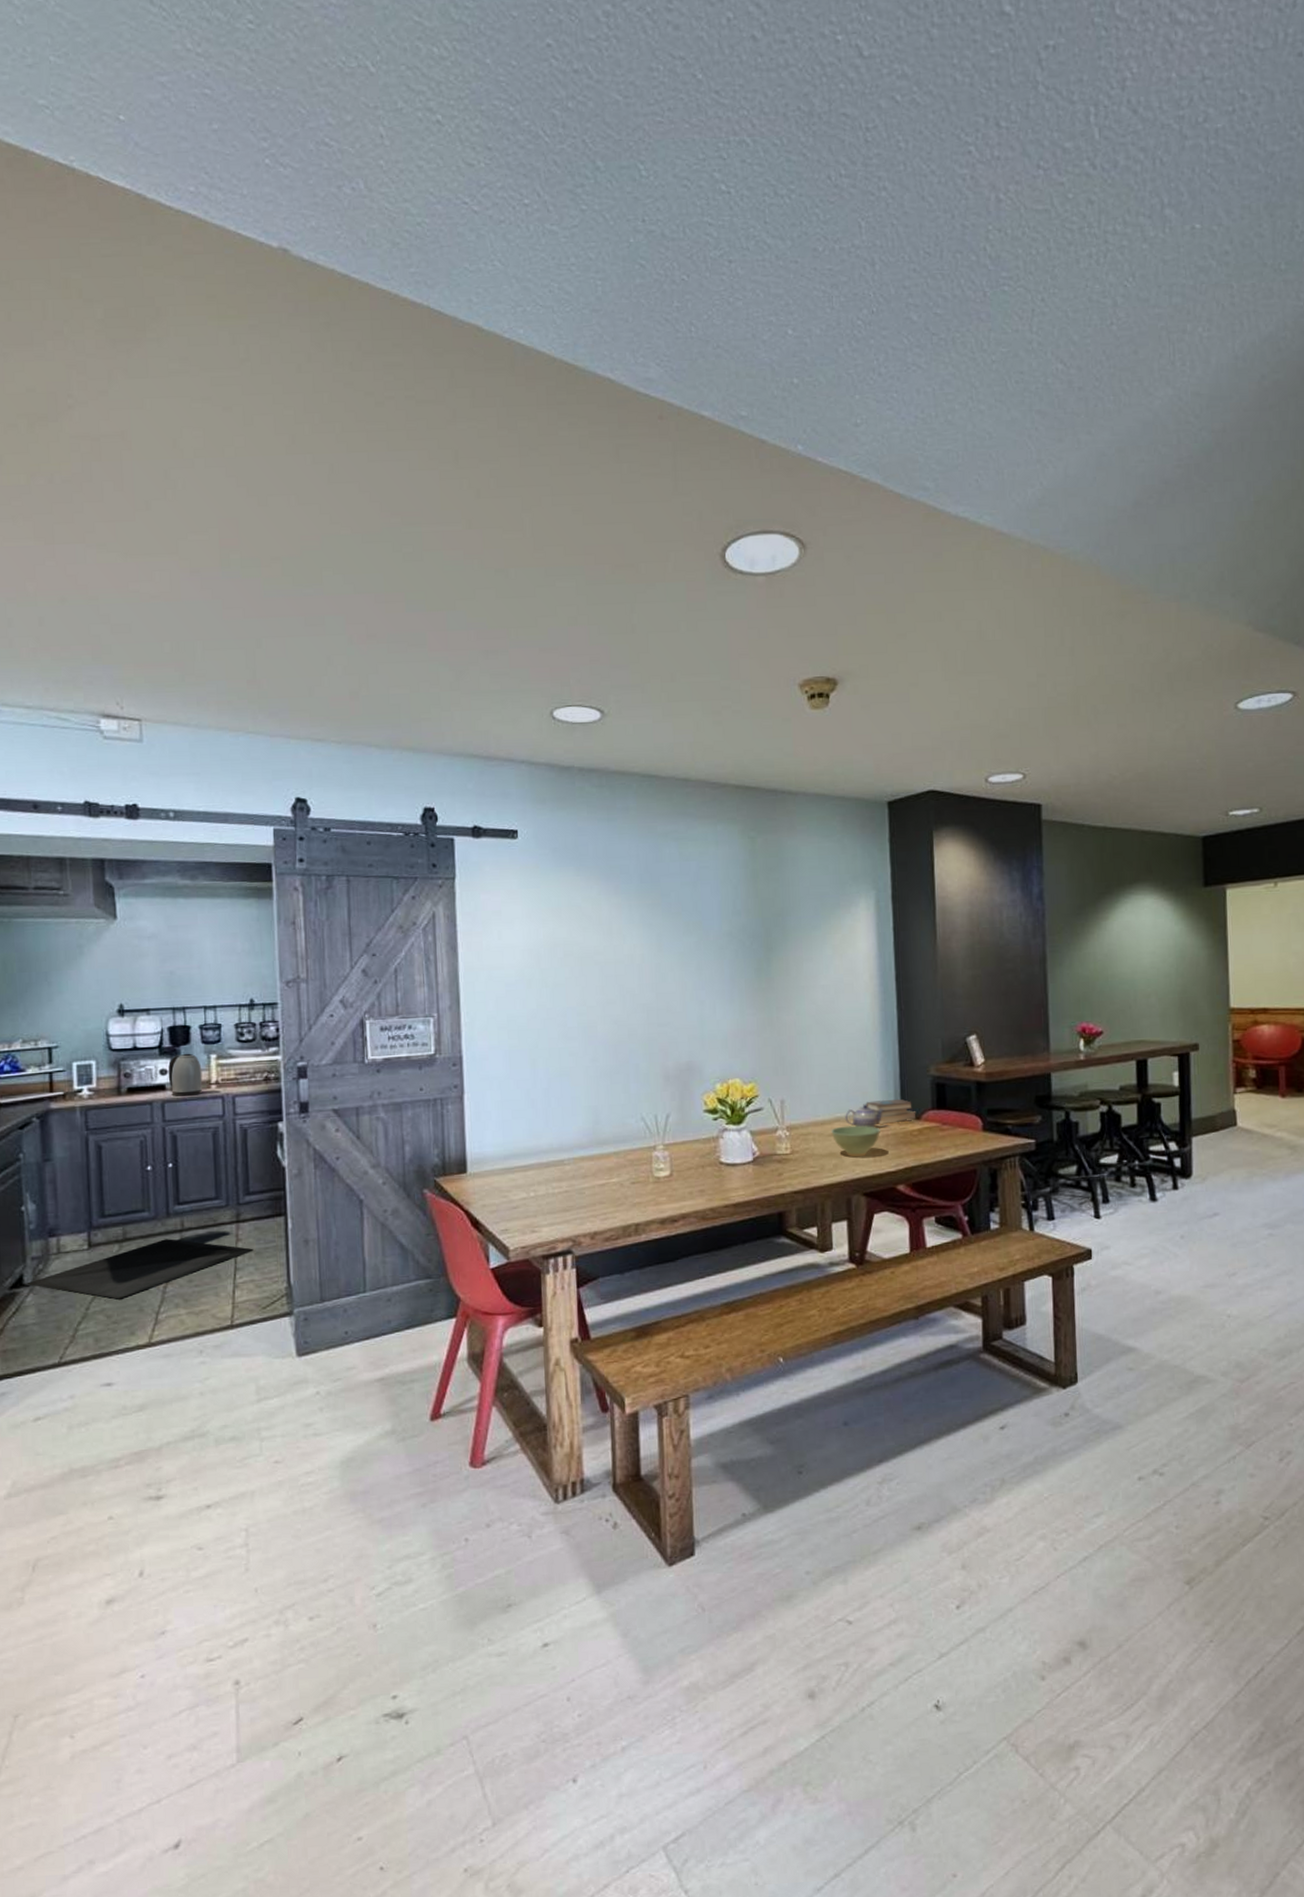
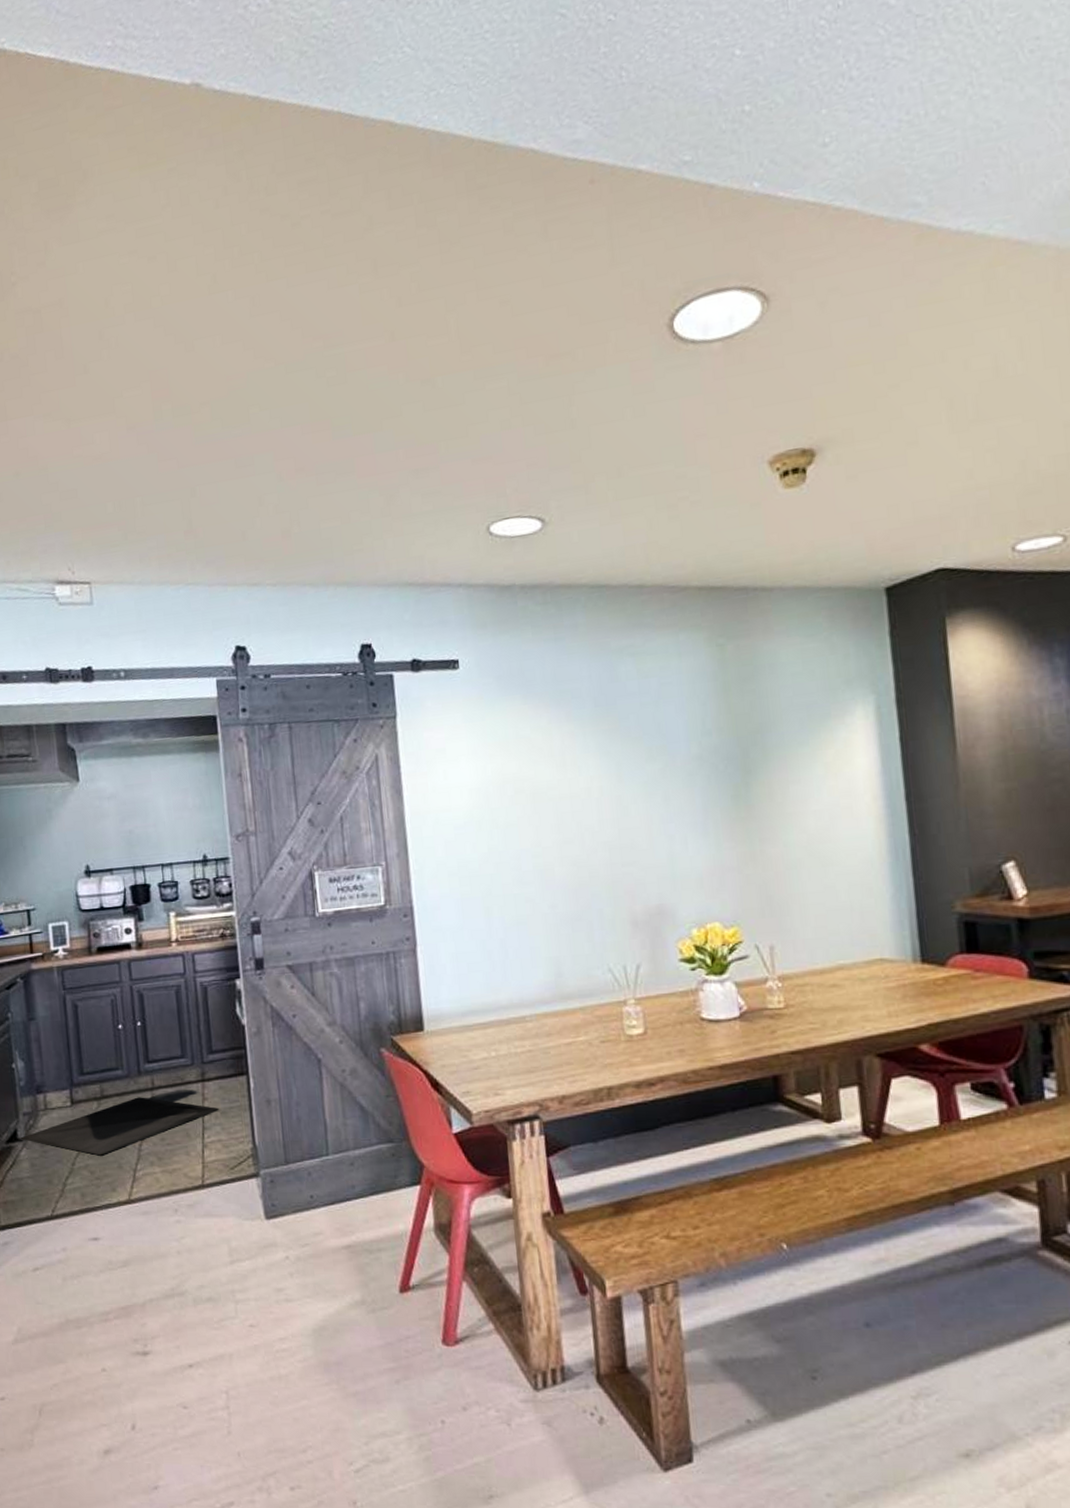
kettle: present [168,1053,203,1096] -> none [132,911,165,955]
bowl: present [831,1125,880,1157] -> none [833,973,895,1012]
teapot: present [845,1104,884,1128] -> none [849,948,899,977]
books: present [865,1098,917,1124] -> none [874,941,941,972]

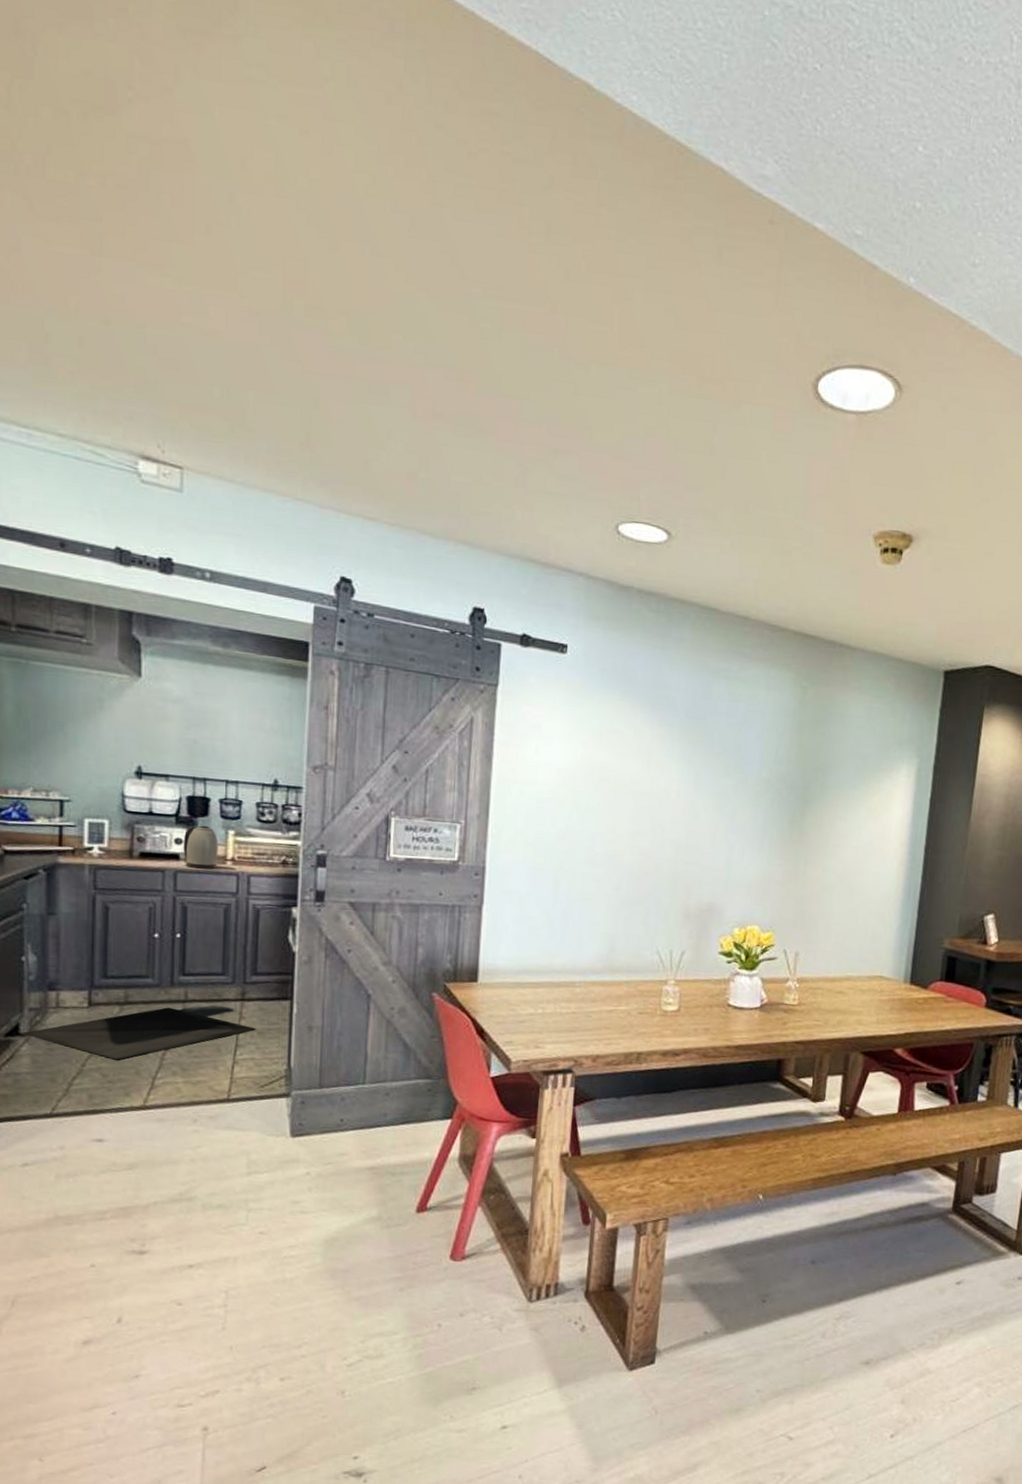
kettle: none [132,911,165,955] -> present [183,825,219,869]

